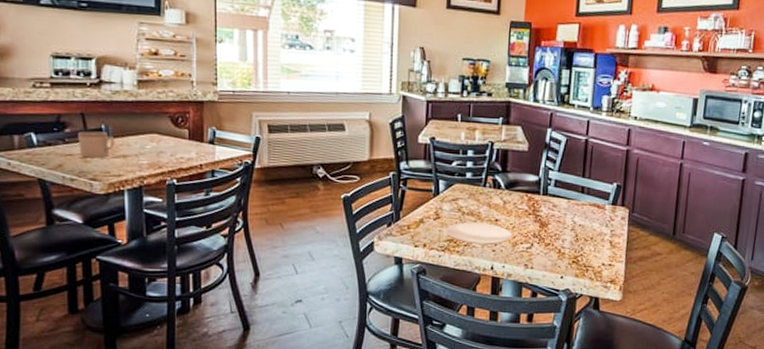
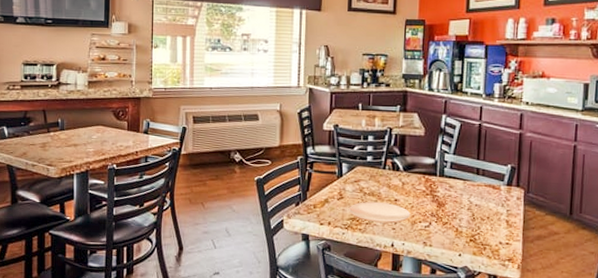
mug: present [78,131,115,159] -> none [40,124,68,147]

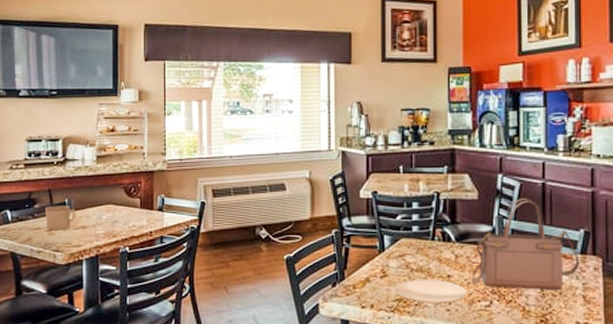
mug: none [40,124,68,147] -> present [45,205,76,231]
handbag: none [415,135,505,215] -> present [472,197,579,290]

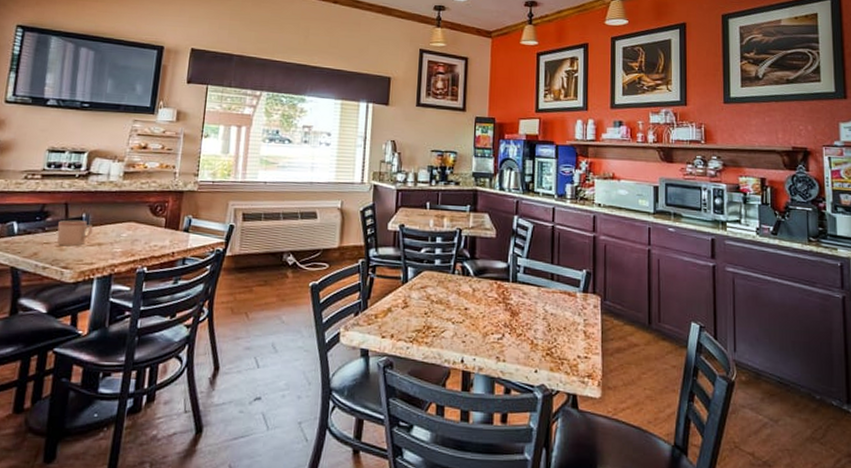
plate: present [393,278,467,304] -> none [413,310,482,336]
handbag: present [472,197,579,290] -> none [487,238,581,325]

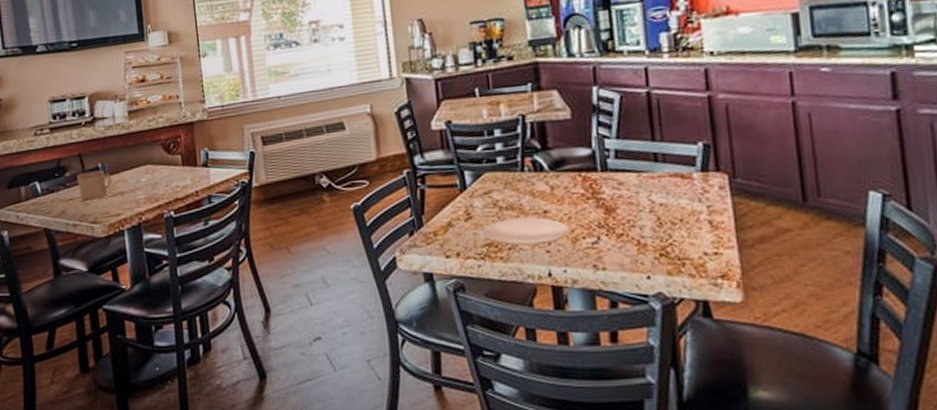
plate: none [413,310,482,336] -> present [481,216,569,246]

